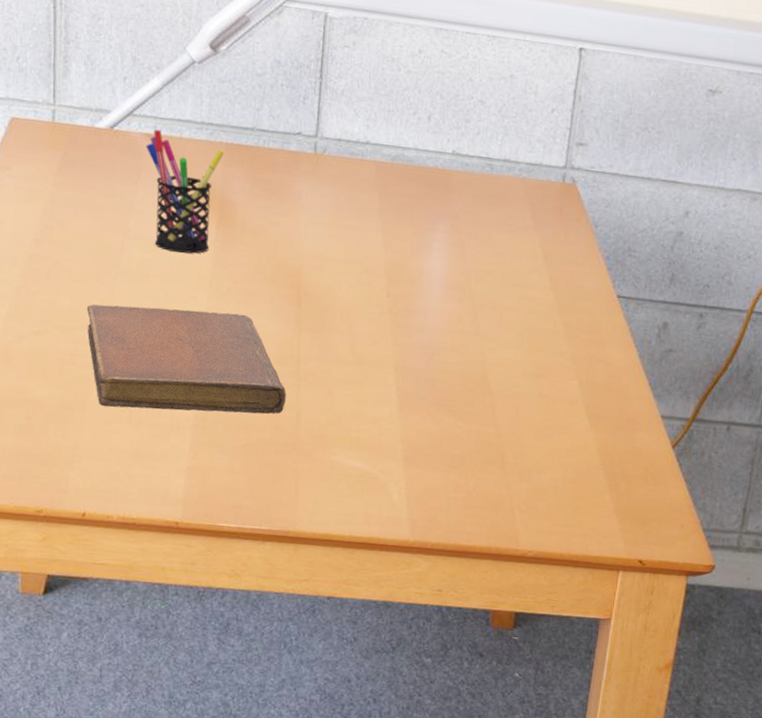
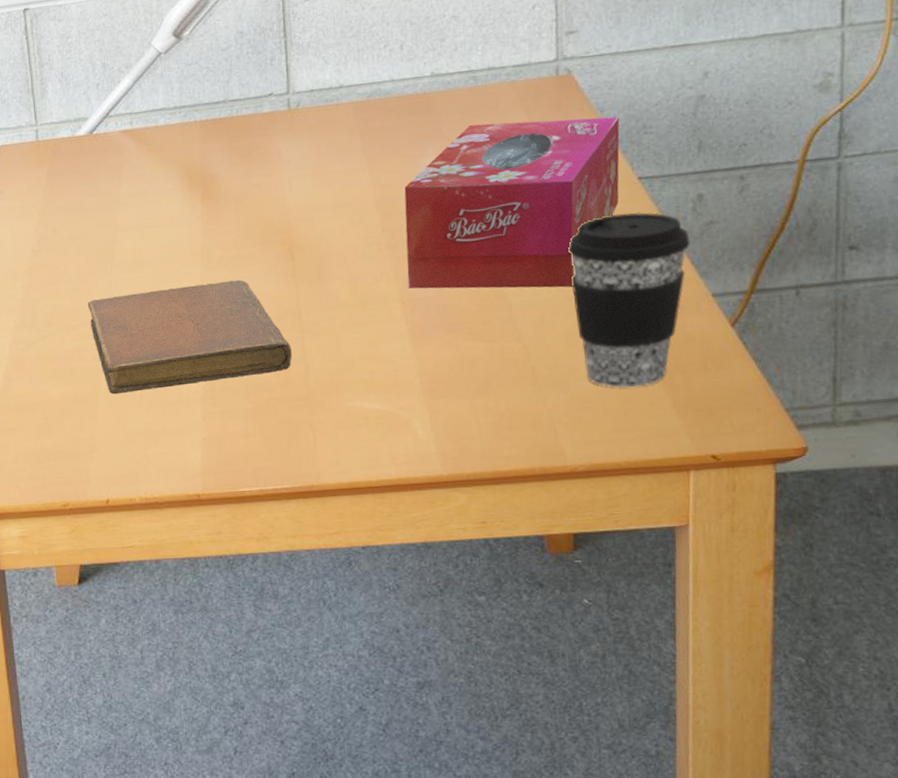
pen holder: present [146,129,224,254] -> none [124,123,200,235]
tissue box: none [403,210,610,385] -> present [404,116,620,289]
coffee cup: none [546,324,651,489] -> present [568,212,690,388]

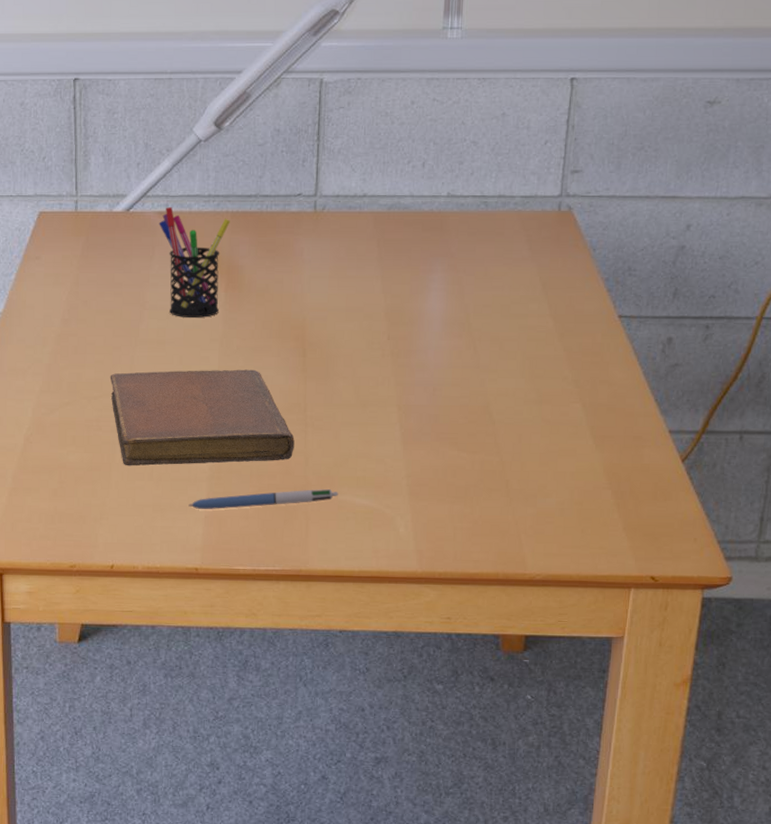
pen holder: none [124,123,200,235] -> present [159,206,230,318]
pen: none [183,396,346,432] -> present [188,489,338,509]
tissue box: present [404,116,620,289] -> none [405,247,609,410]
coffee cup: present [568,212,690,388] -> none [549,347,656,509]

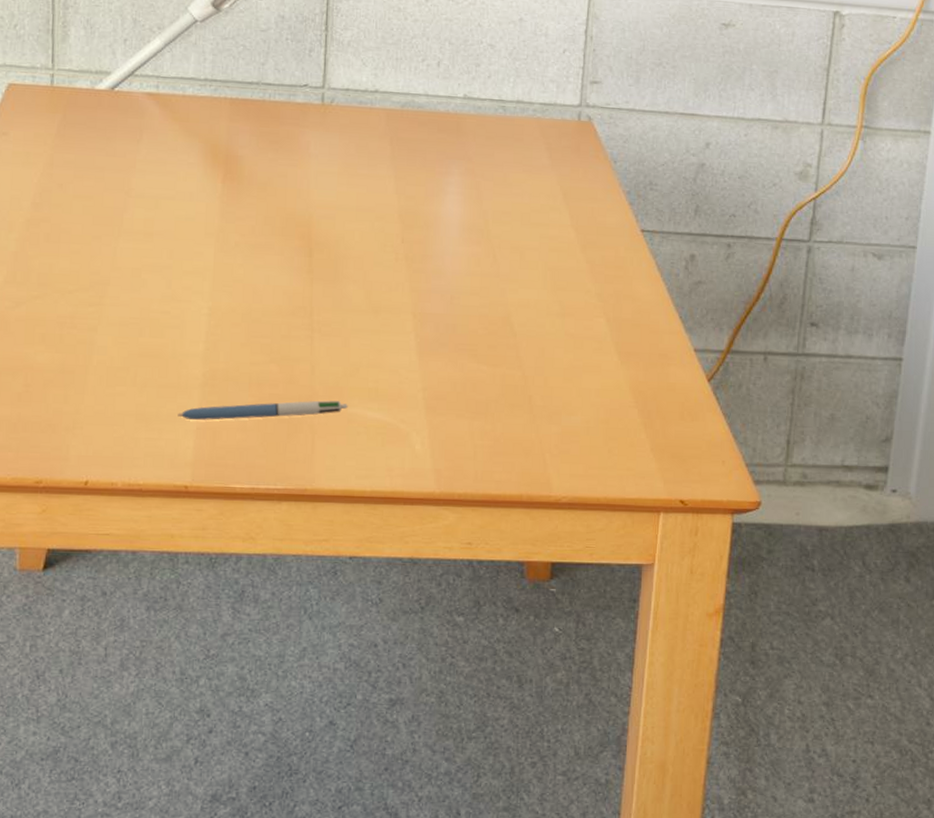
notebook: present [110,369,295,466] -> none [87,265,299,370]
pen holder: present [159,206,230,318] -> none [148,88,229,210]

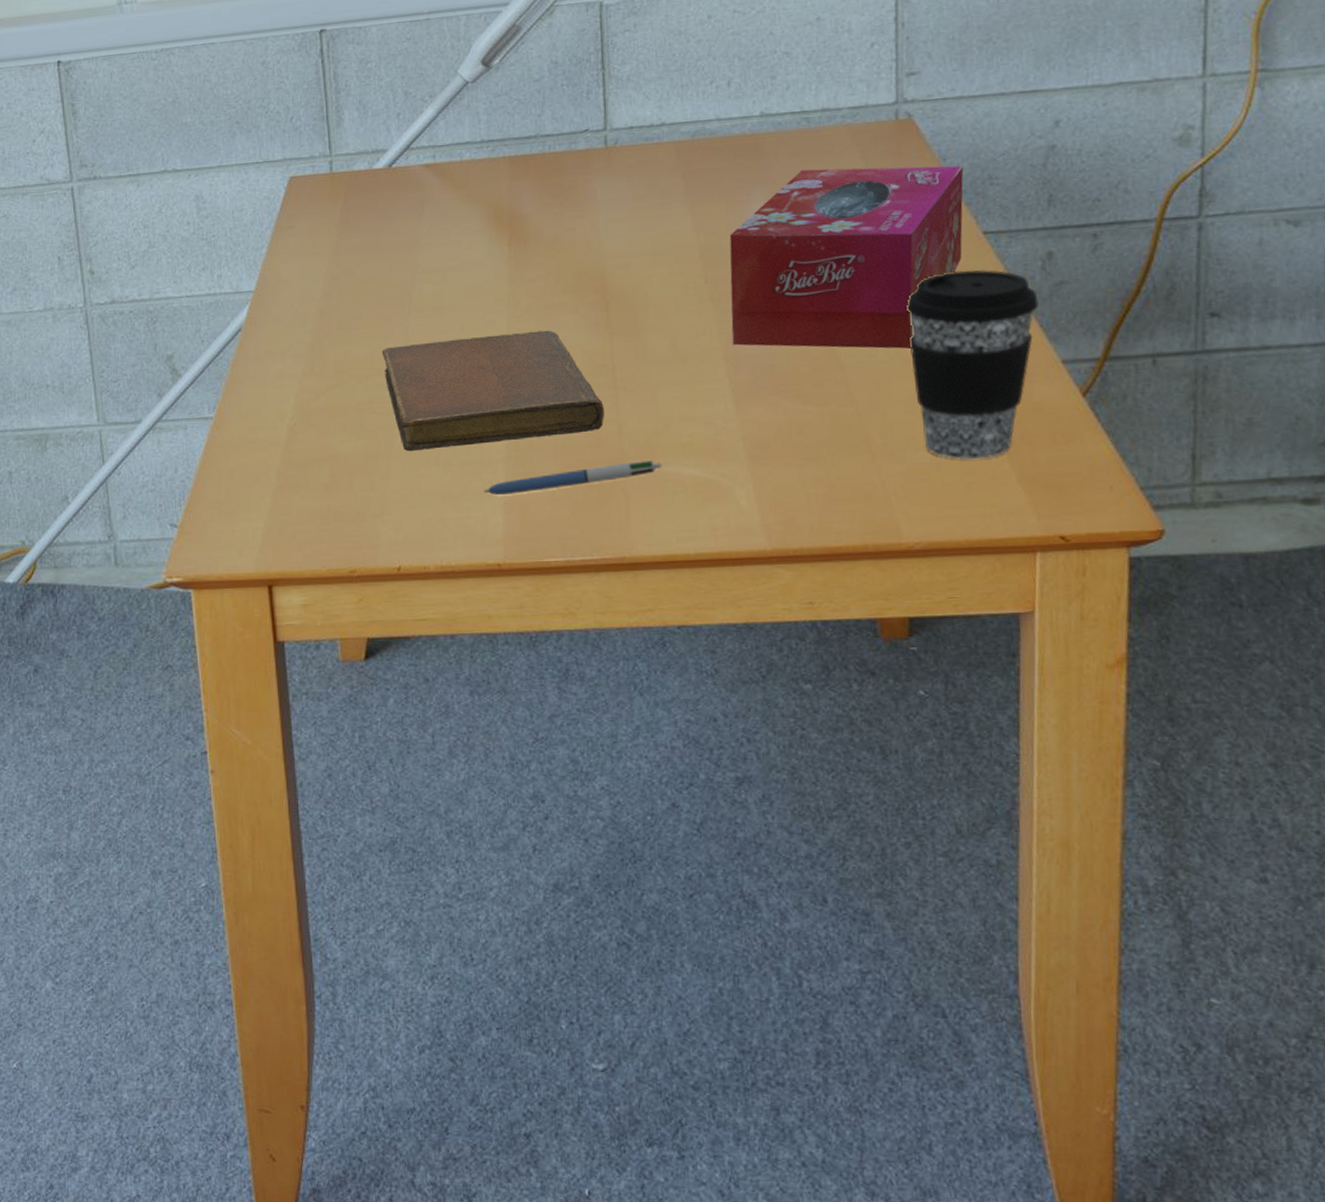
notebook: none [87,265,299,370] -> present [381,330,604,452]
tissue box: none [421,152,630,324] -> present [729,165,964,349]
coffee cup: none [572,260,680,428] -> present [907,269,1039,460]

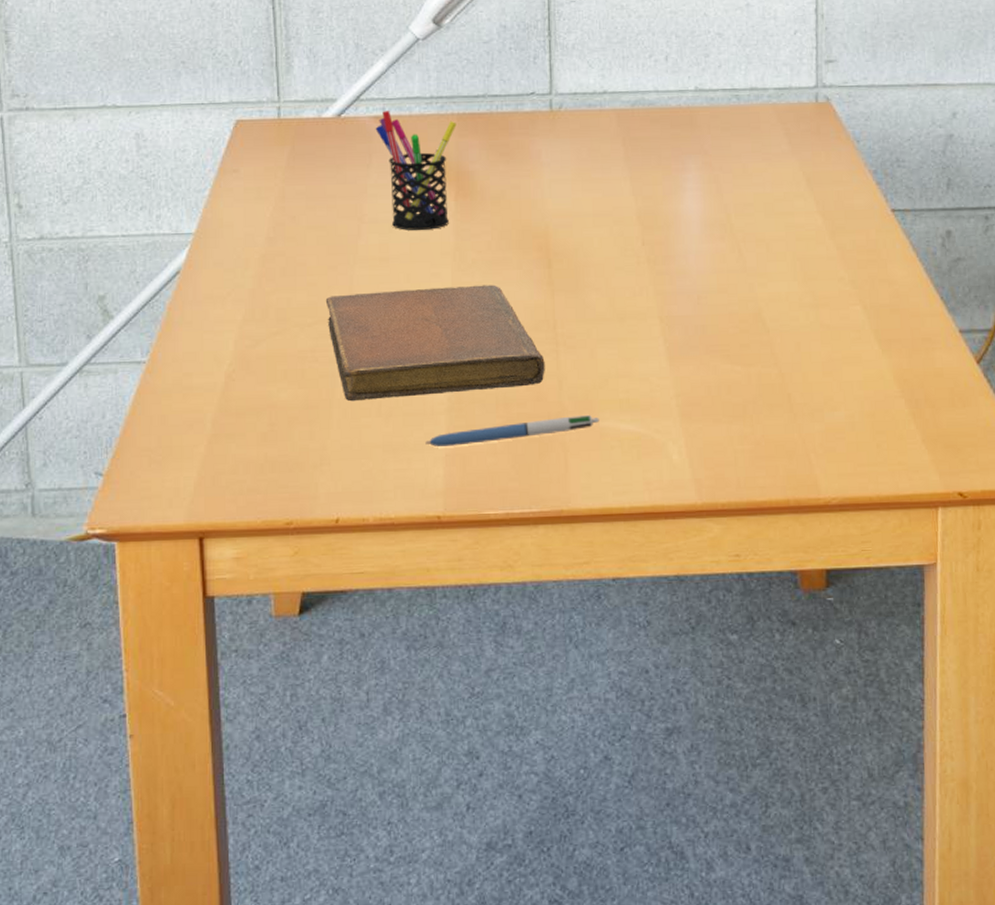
pen holder: none [426,157,508,279] -> present [375,110,457,230]
tissue box: present [729,165,964,349] -> none [665,143,875,315]
coffee cup: present [907,269,1039,460] -> none [825,243,939,420]

